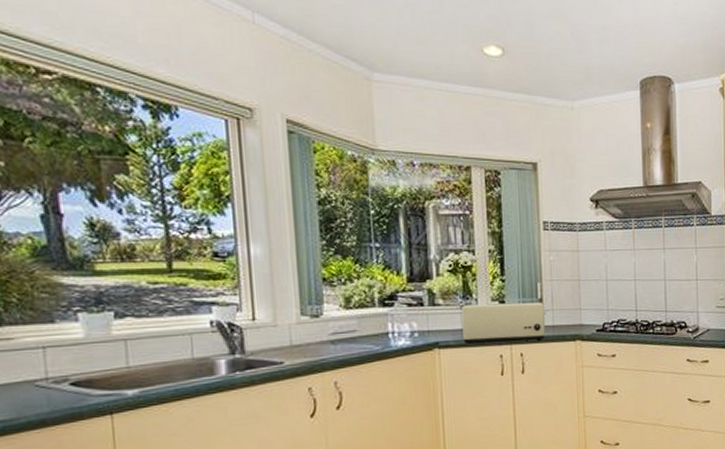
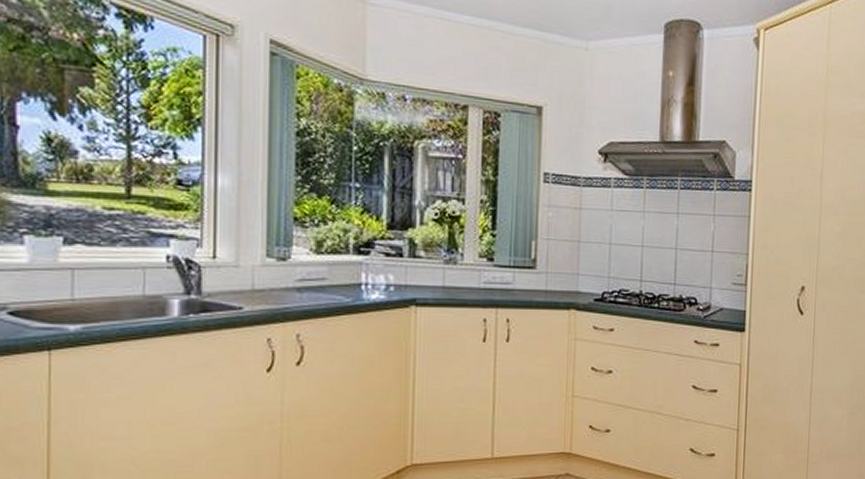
toaster: present [461,302,547,344] -> none [444,259,540,305]

